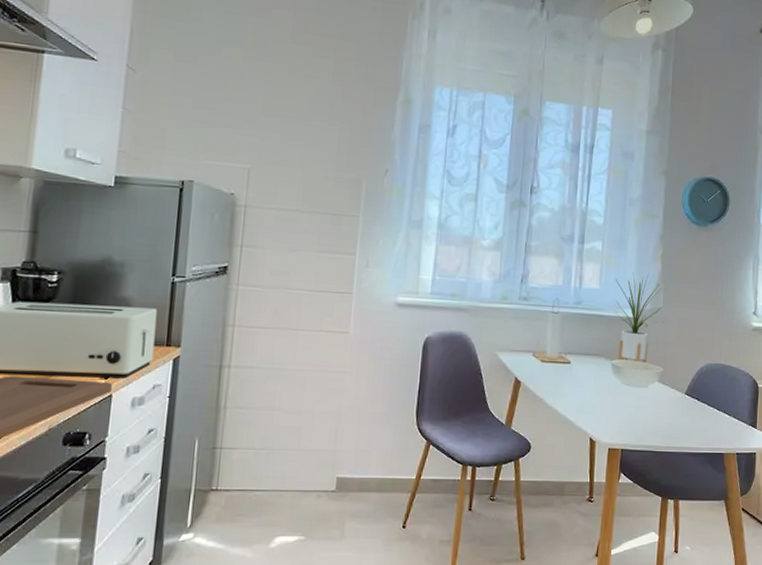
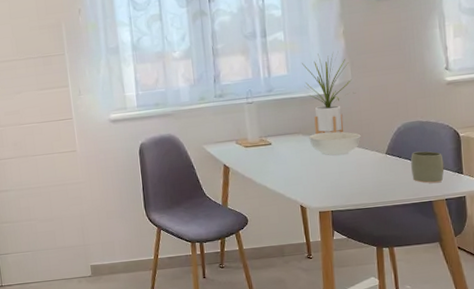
mug: none [707,396,740,435] -> present [410,151,444,184]

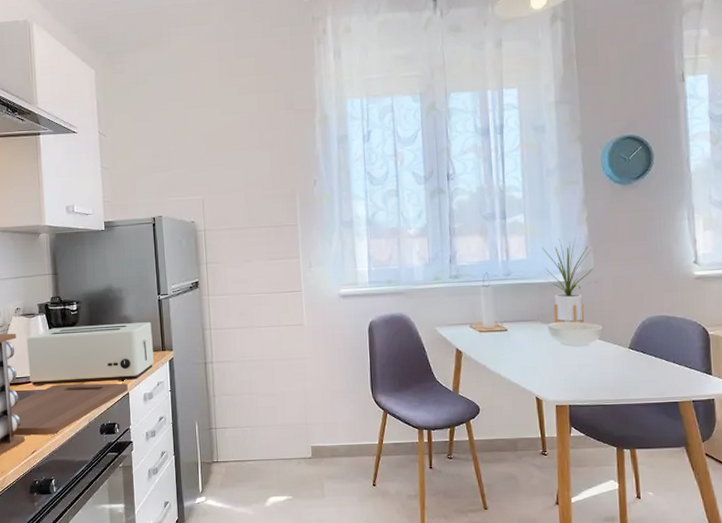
mug: present [410,151,444,184] -> none [655,348,692,383]

